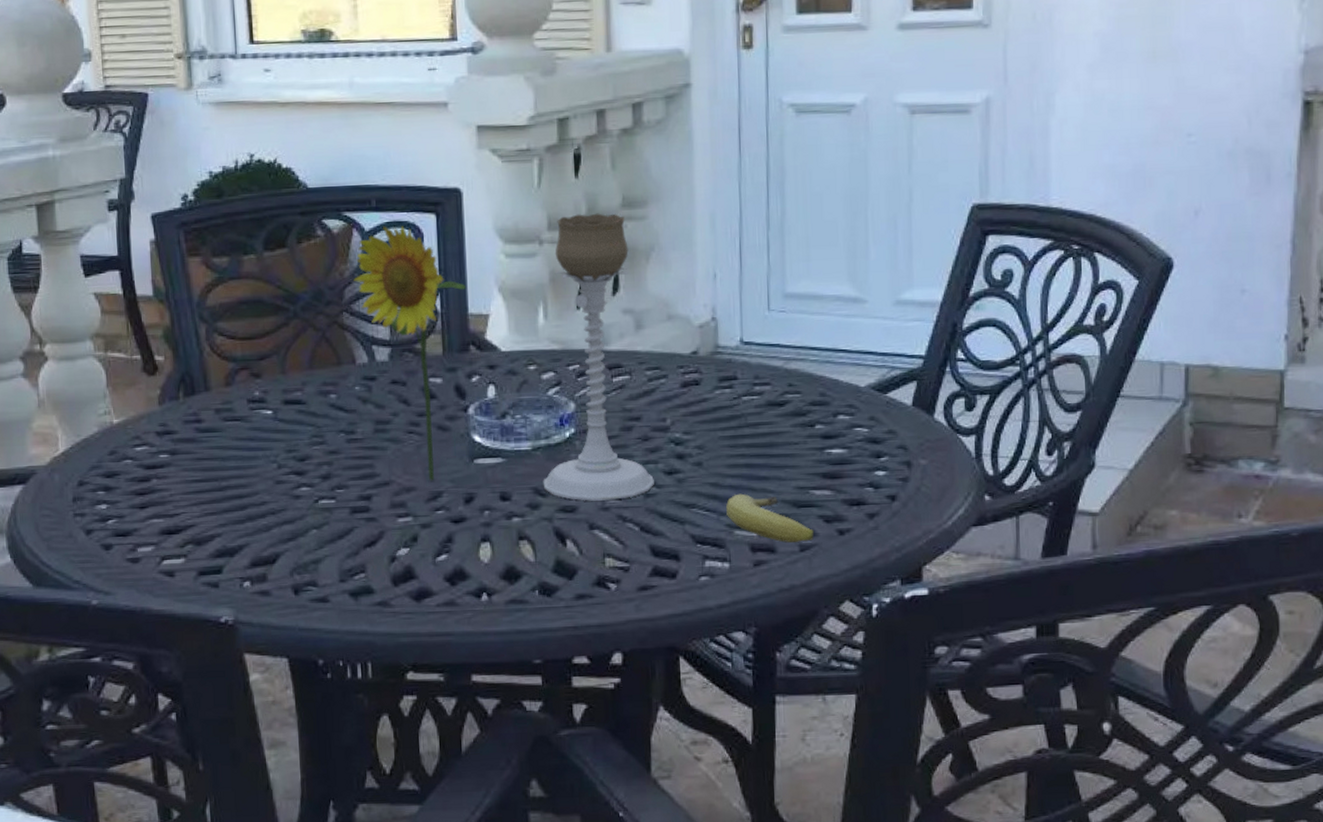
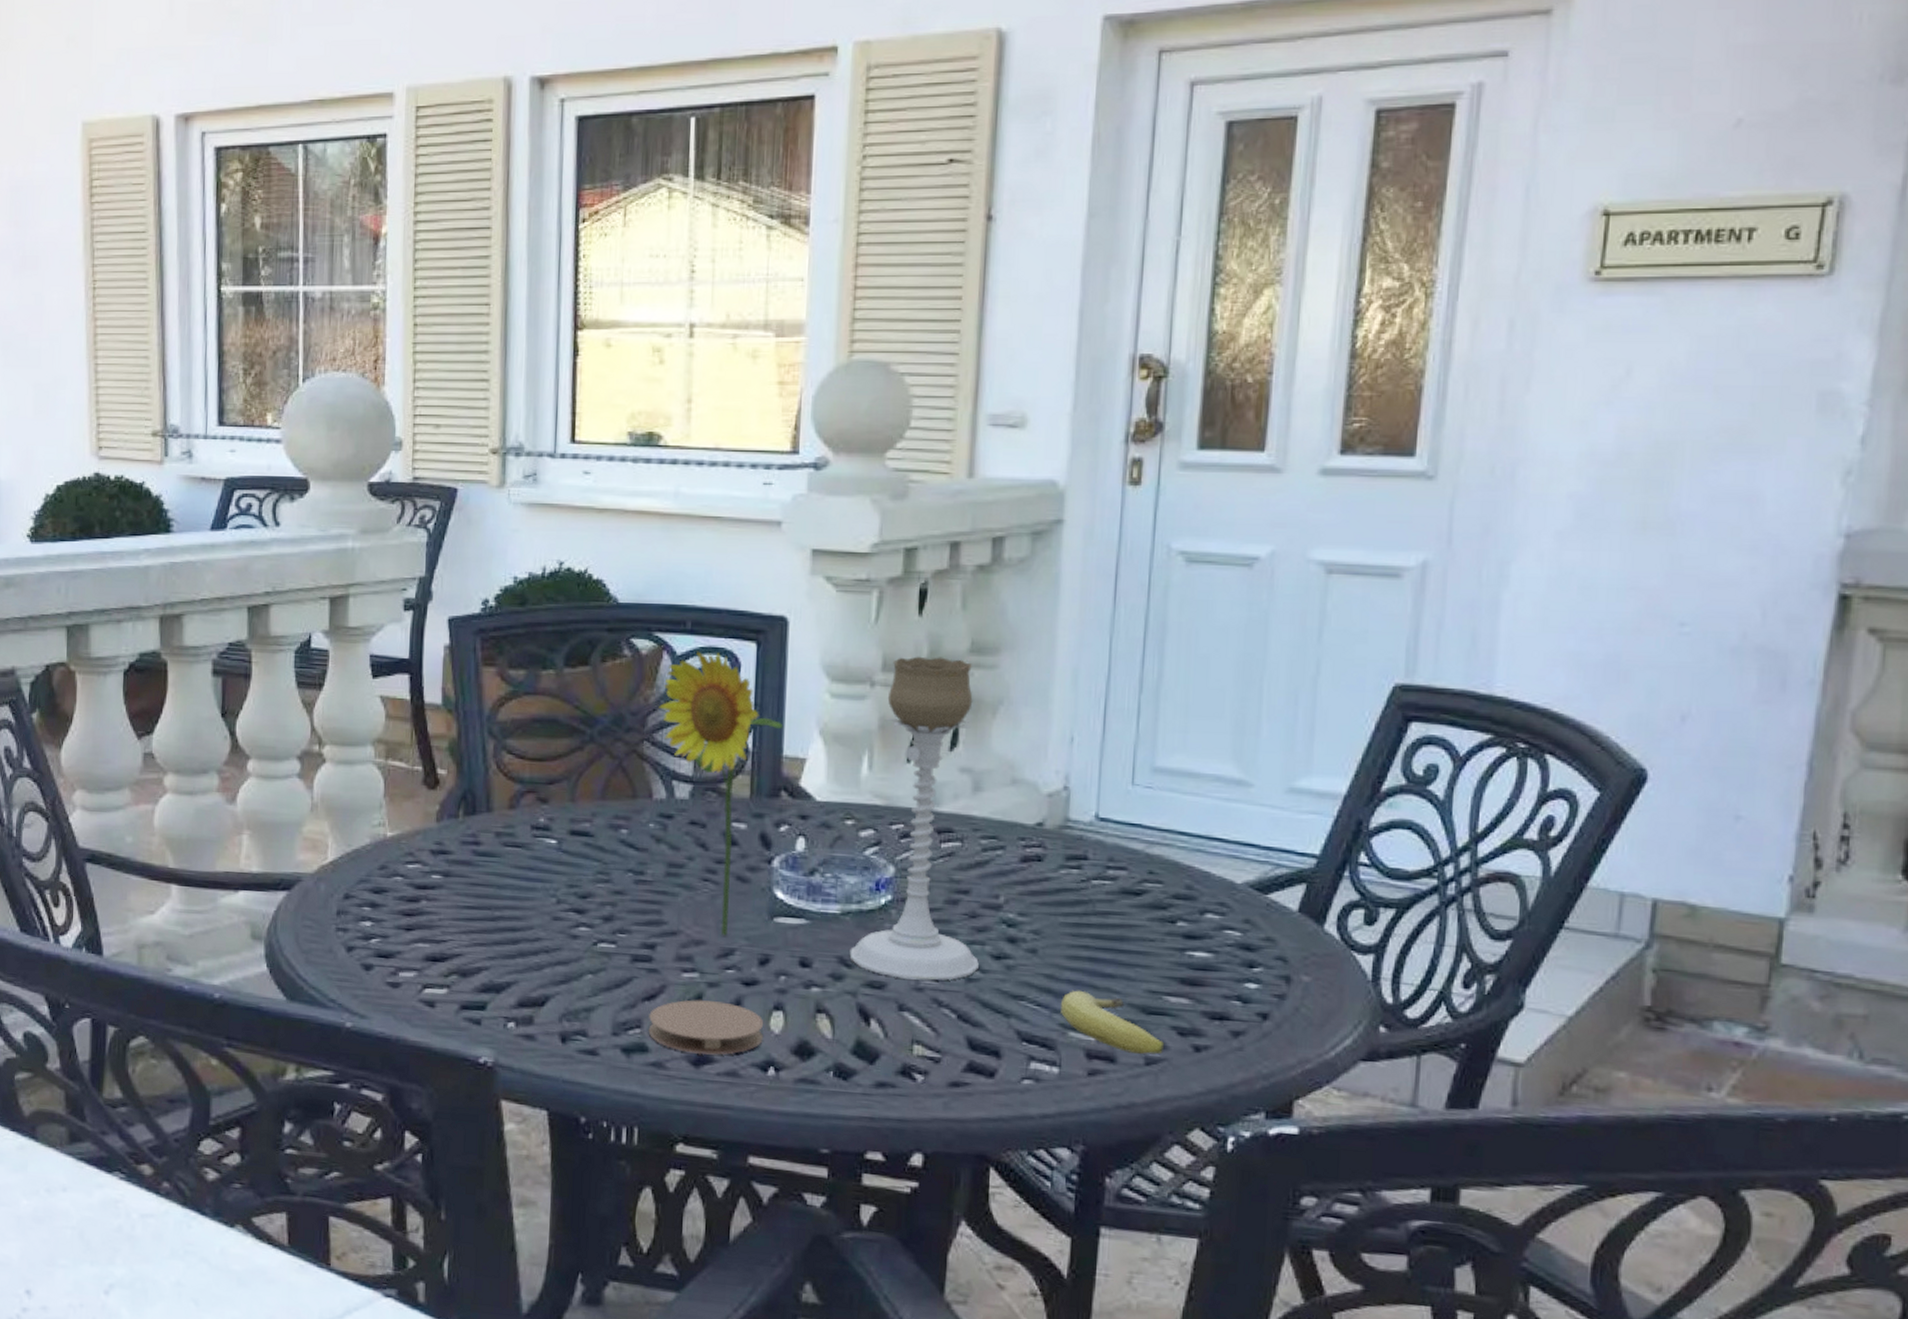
coaster: none [371,540,475,590] -> present [648,999,764,1055]

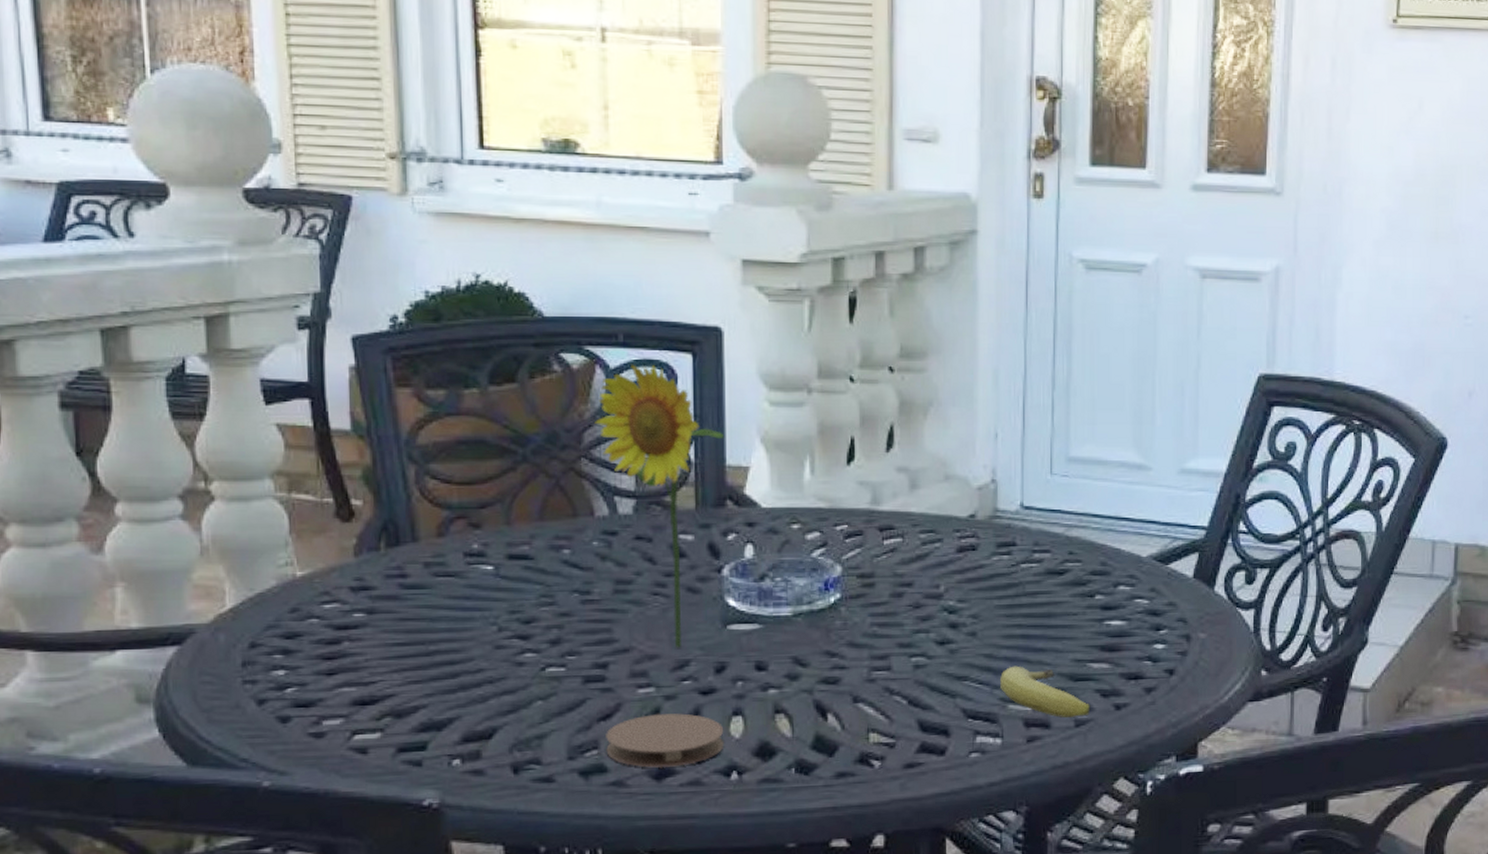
candle holder: present [849,656,979,981] -> none [803,362,925,672]

